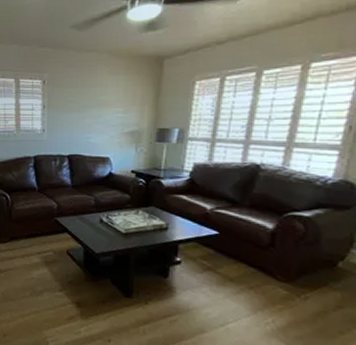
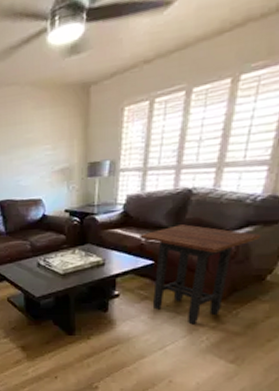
side table: none [205,198,332,304] -> present [140,224,261,325]

